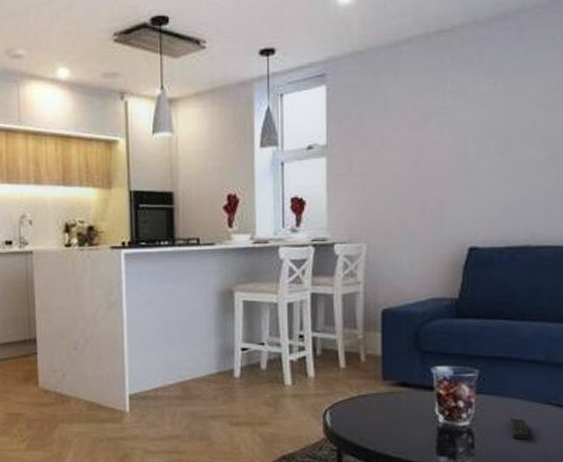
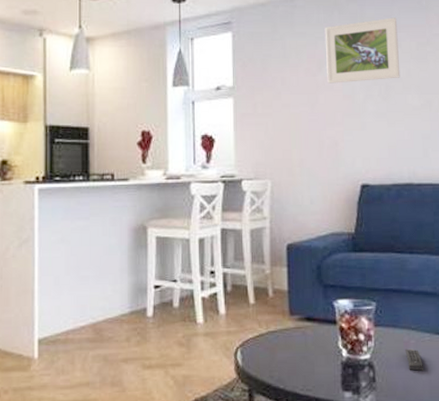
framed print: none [433,59,523,138] -> present [324,17,400,83]

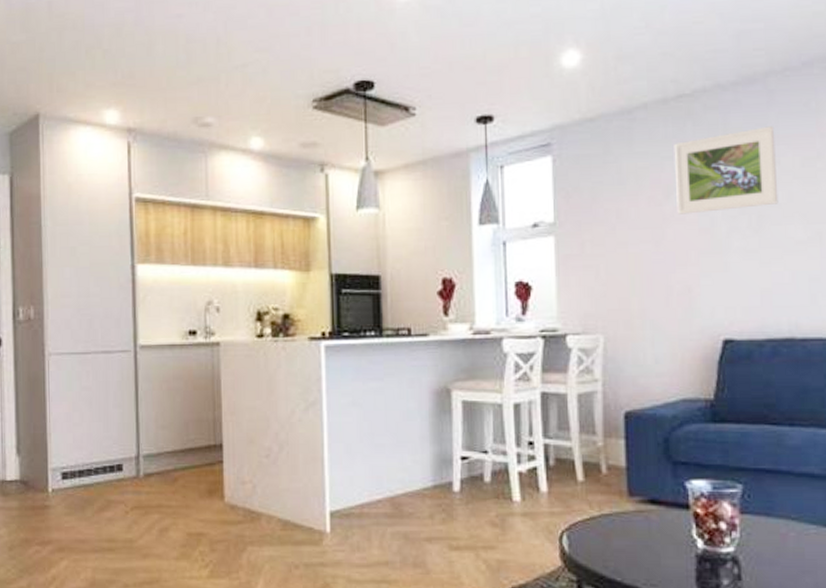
remote control: present [405,348,424,371] -> none [782,542,808,570]

